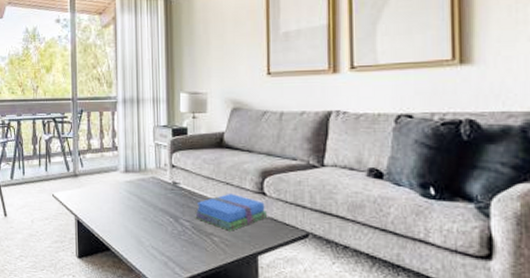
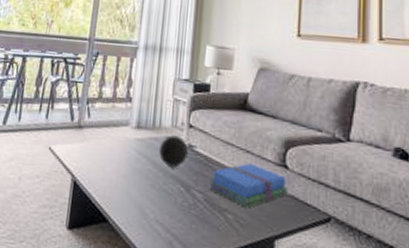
decorative ball: none [148,175,173,202] -> present [159,135,188,167]

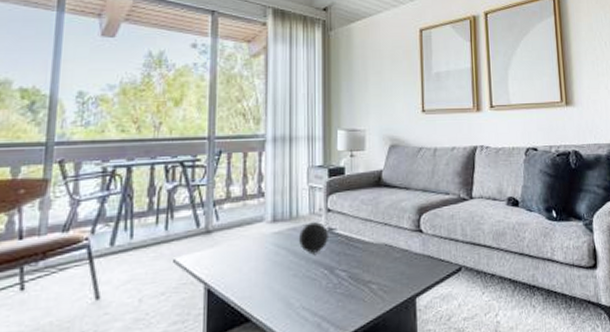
books: present [209,163,287,208] -> none [352,235,424,276]

